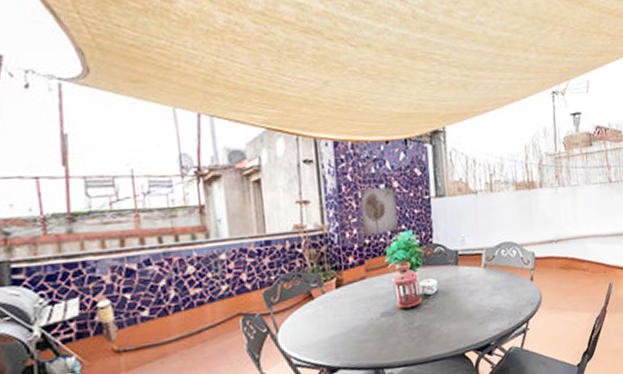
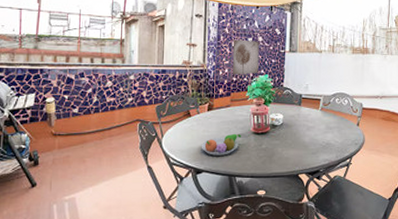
fruit bowl: none [332,312,385,346] -> present [201,133,241,156]

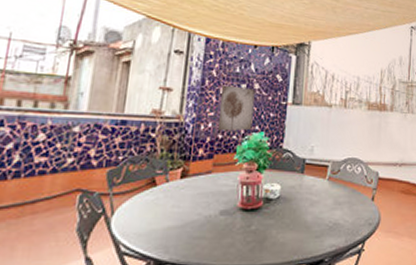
fruit bowl: present [201,133,241,156] -> none [166,209,224,241]

